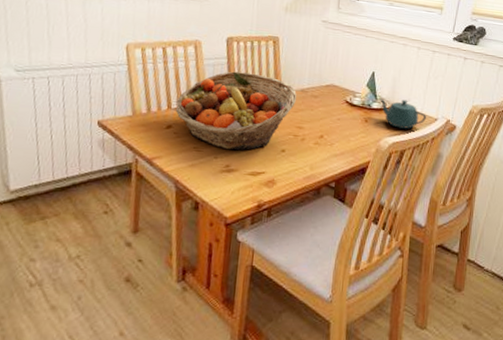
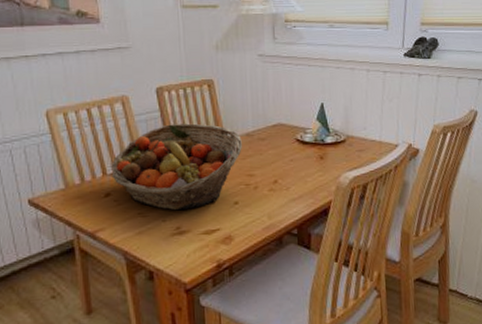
teapot: present [380,98,426,129] -> none [333,129,386,161]

